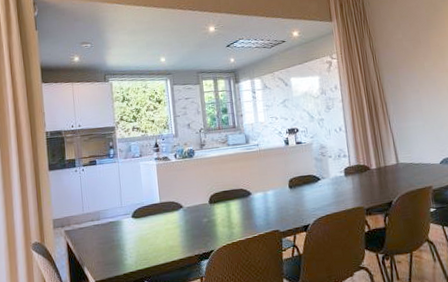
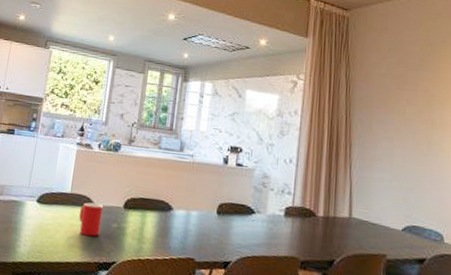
cup: none [172,205,194,236] -> present [79,202,104,237]

